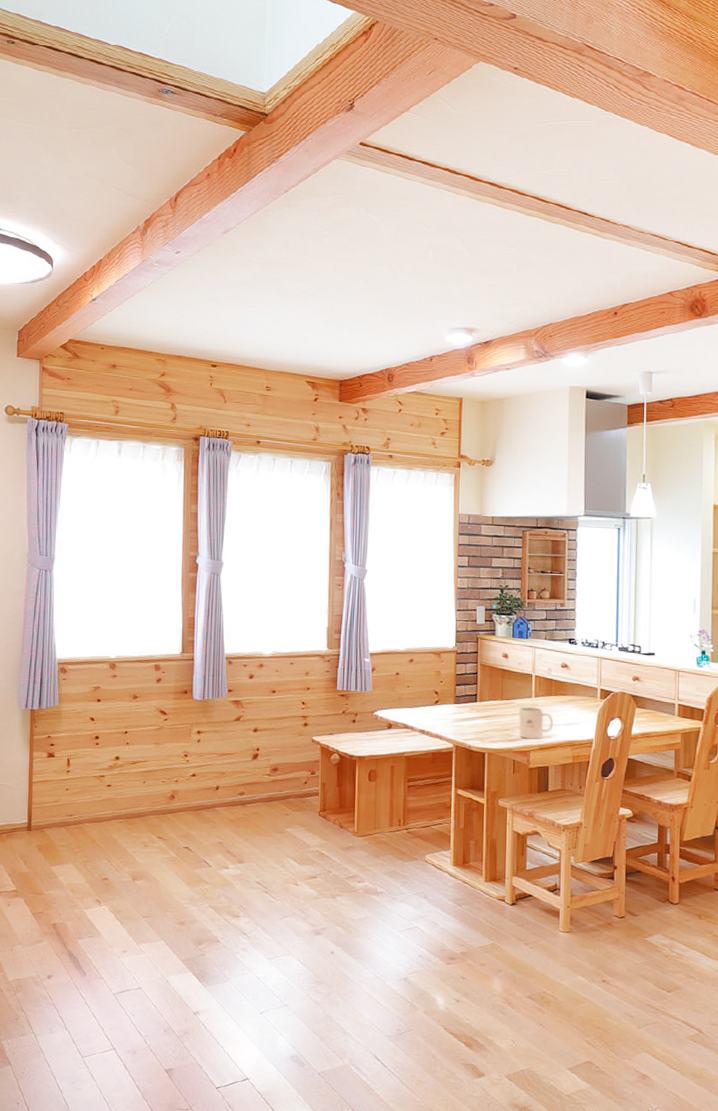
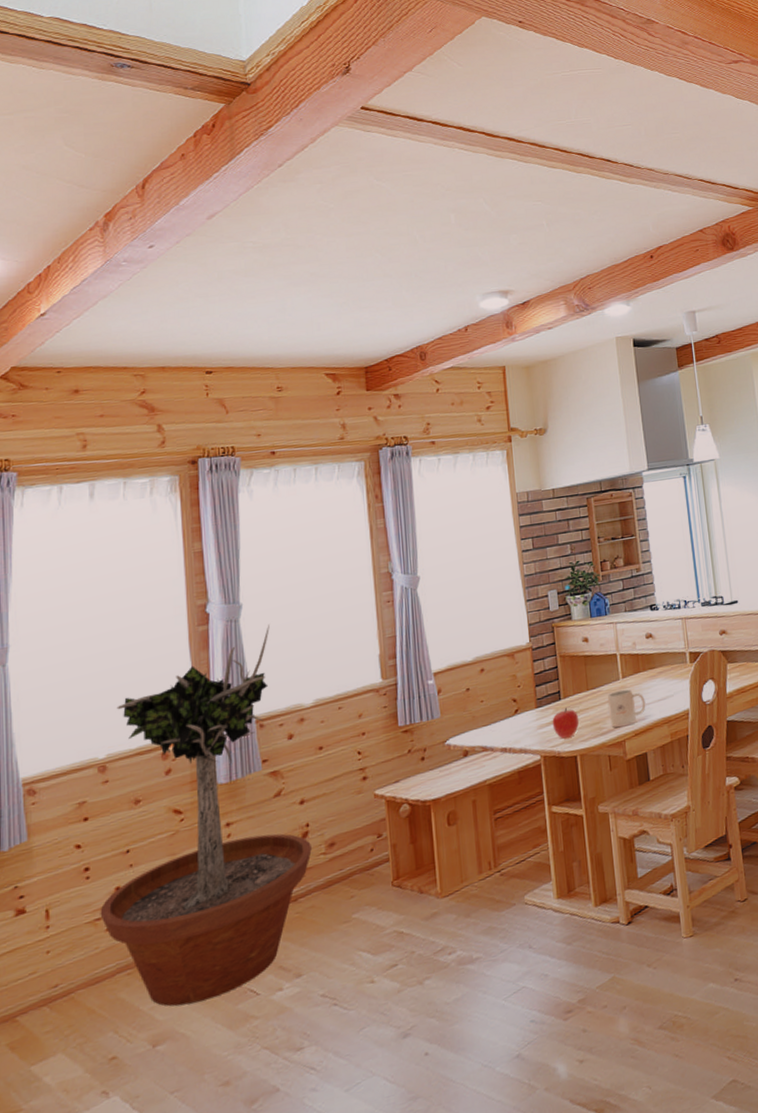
potted tree: none [104,583,260,859] -> present [100,625,312,1007]
fruit: none [467,709,491,737] -> present [552,707,580,739]

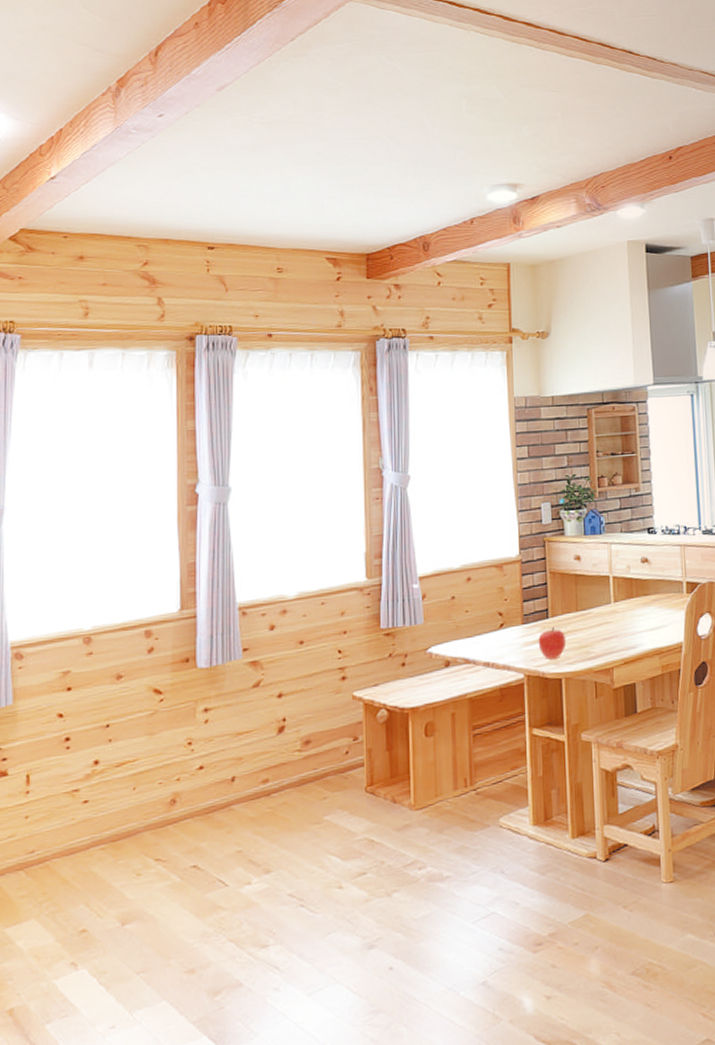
potted tree: present [100,625,312,1007] -> none [78,511,287,887]
mug: present [607,689,646,728] -> none [597,614,637,654]

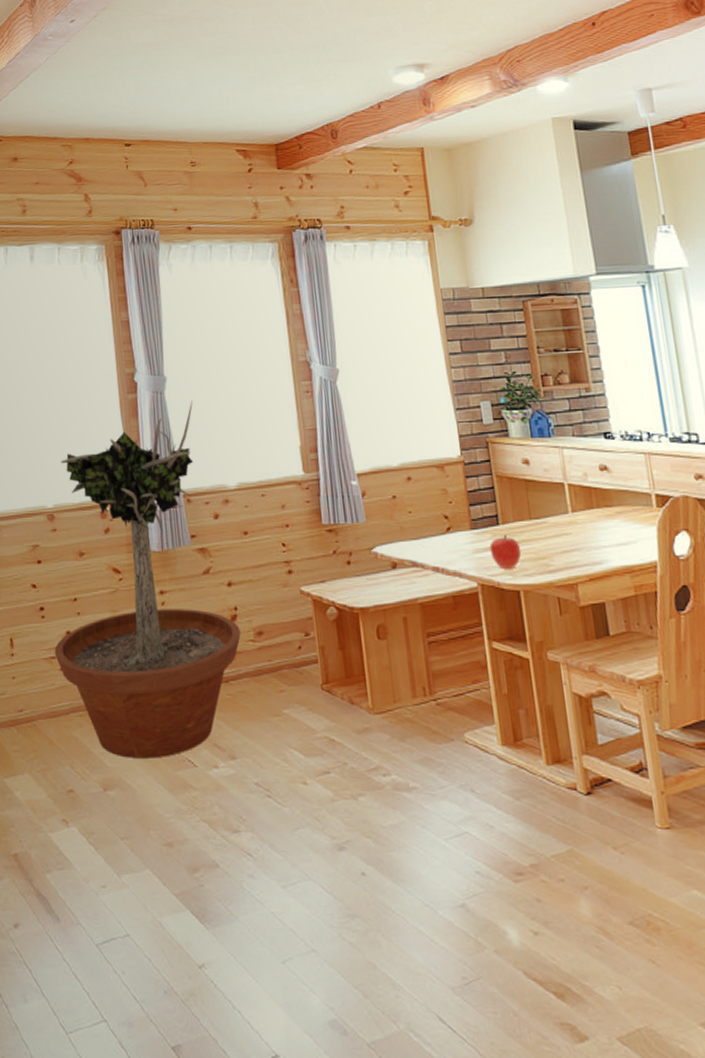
potted tree: none [78,511,287,887] -> present [54,401,241,759]

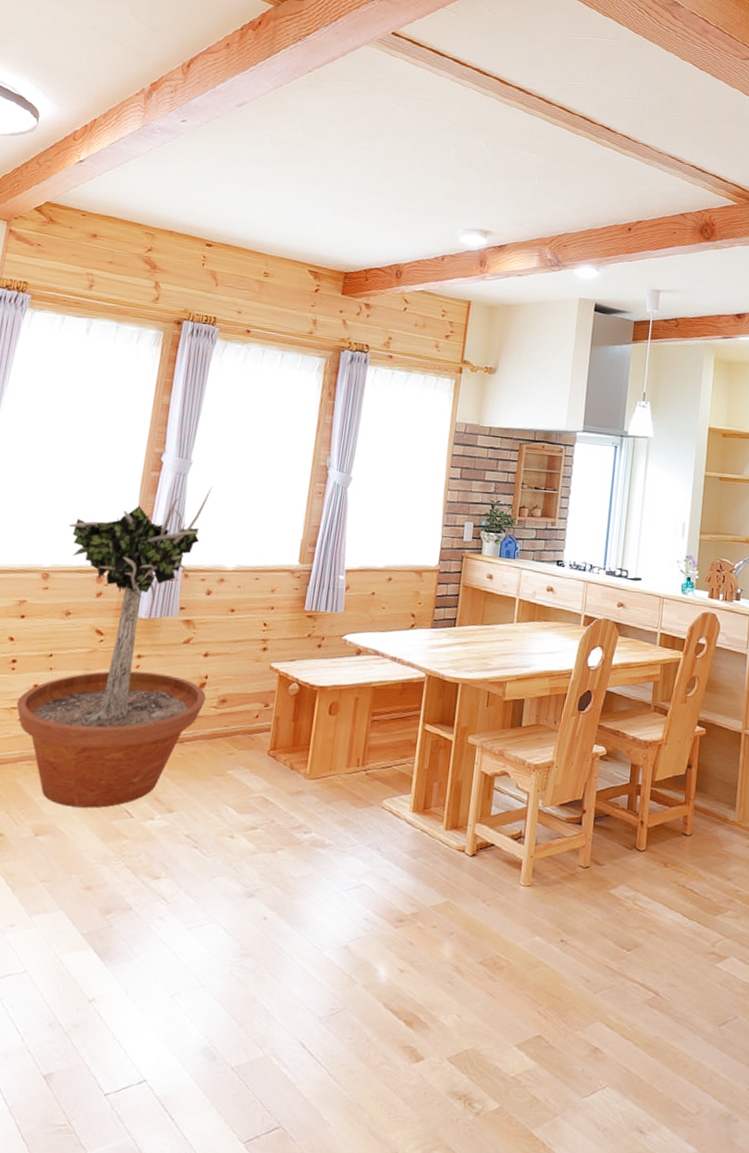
fruit: present [489,534,522,570] -> none [442,635,469,666]

